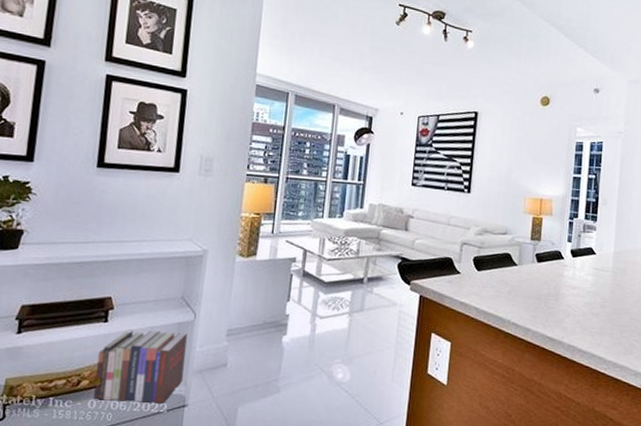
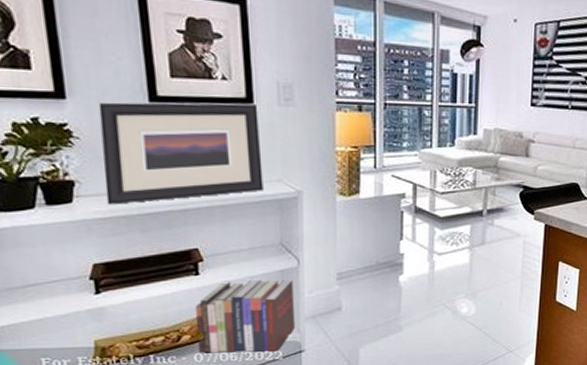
picture frame: none [45,166,182,253] -> present [98,102,263,205]

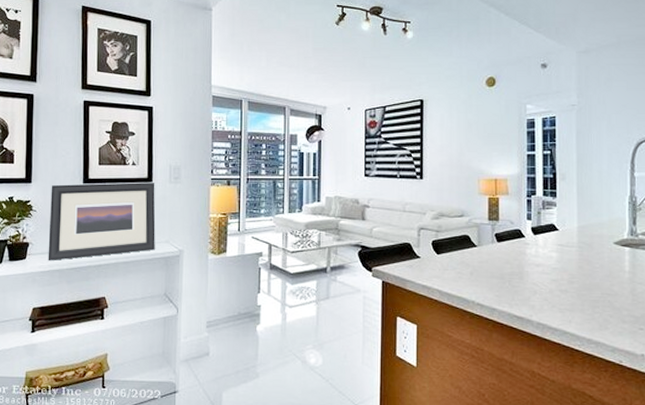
books: present [194,280,296,353] -> none [98,325,173,390]

